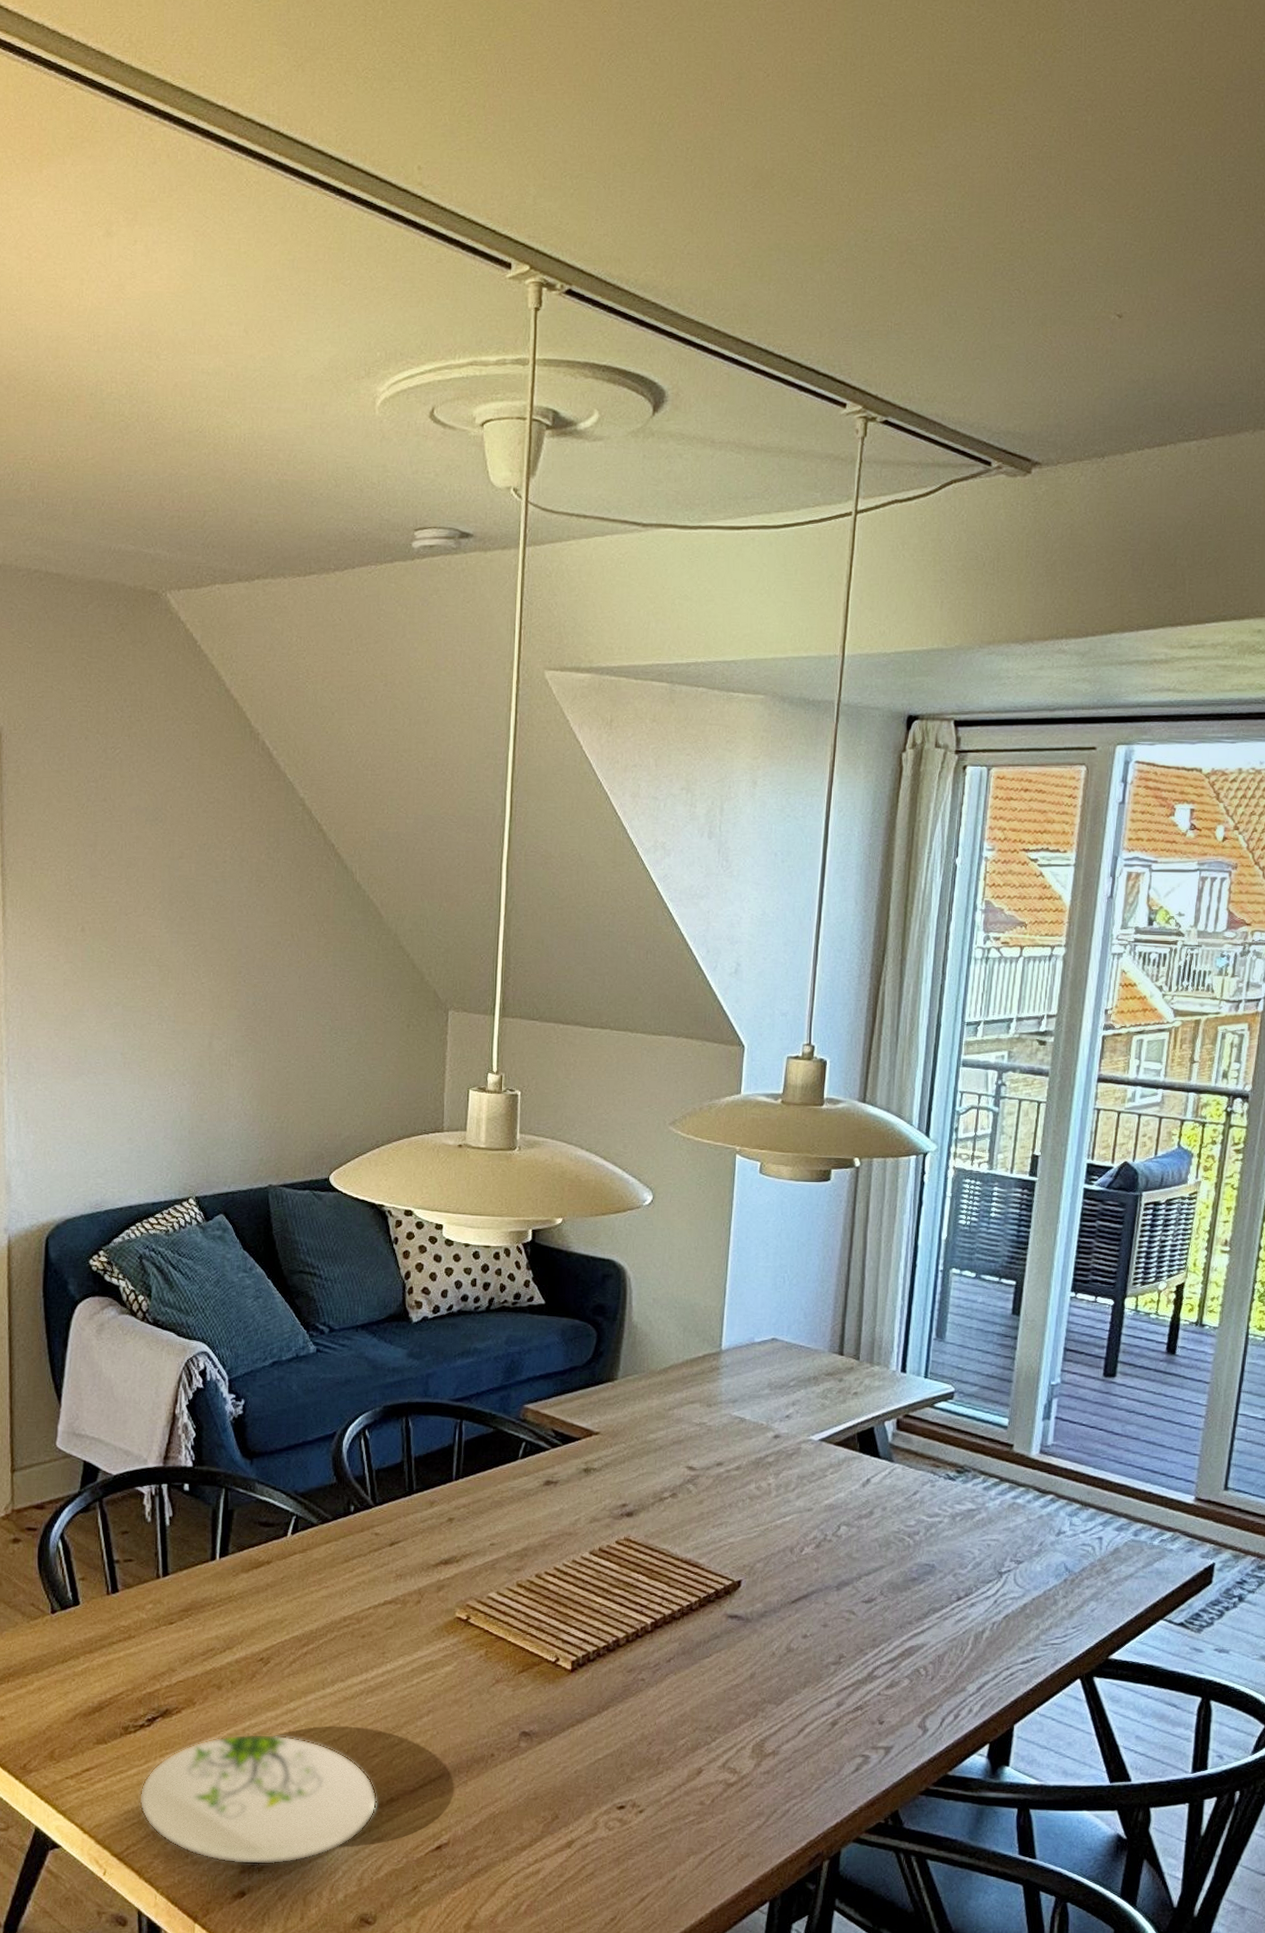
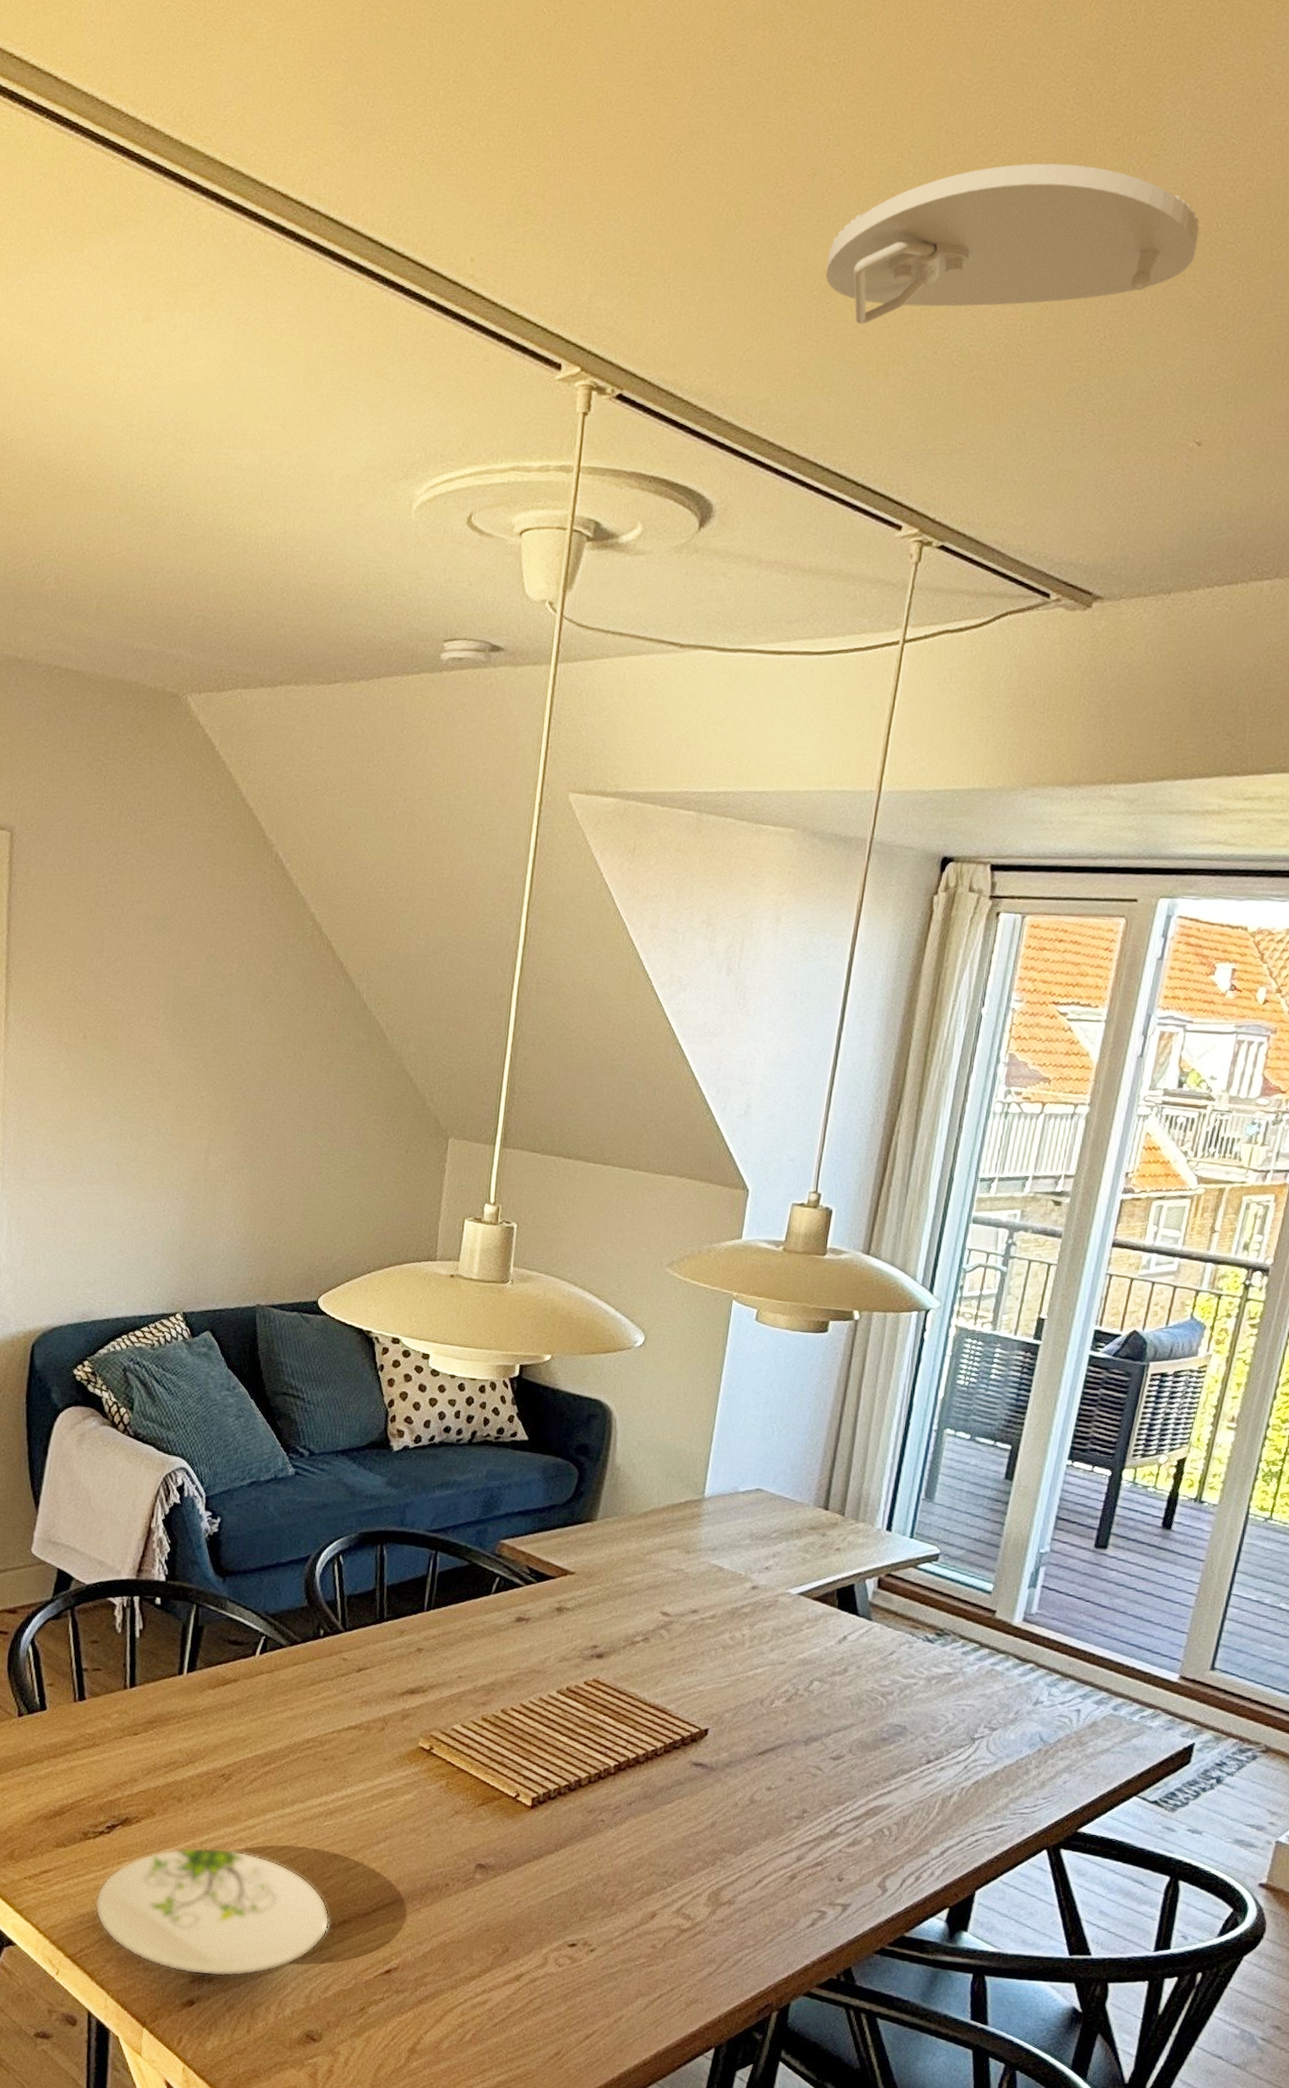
smoke detector: none [757,61,1105,217] -> present [825,163,1200,325]

